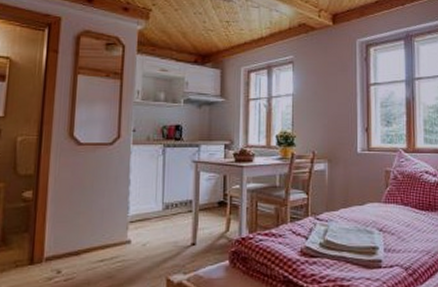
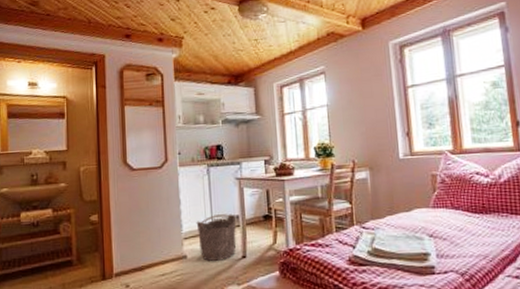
bucket: none [145,198,189,247] -> present [196,214,237,261]

